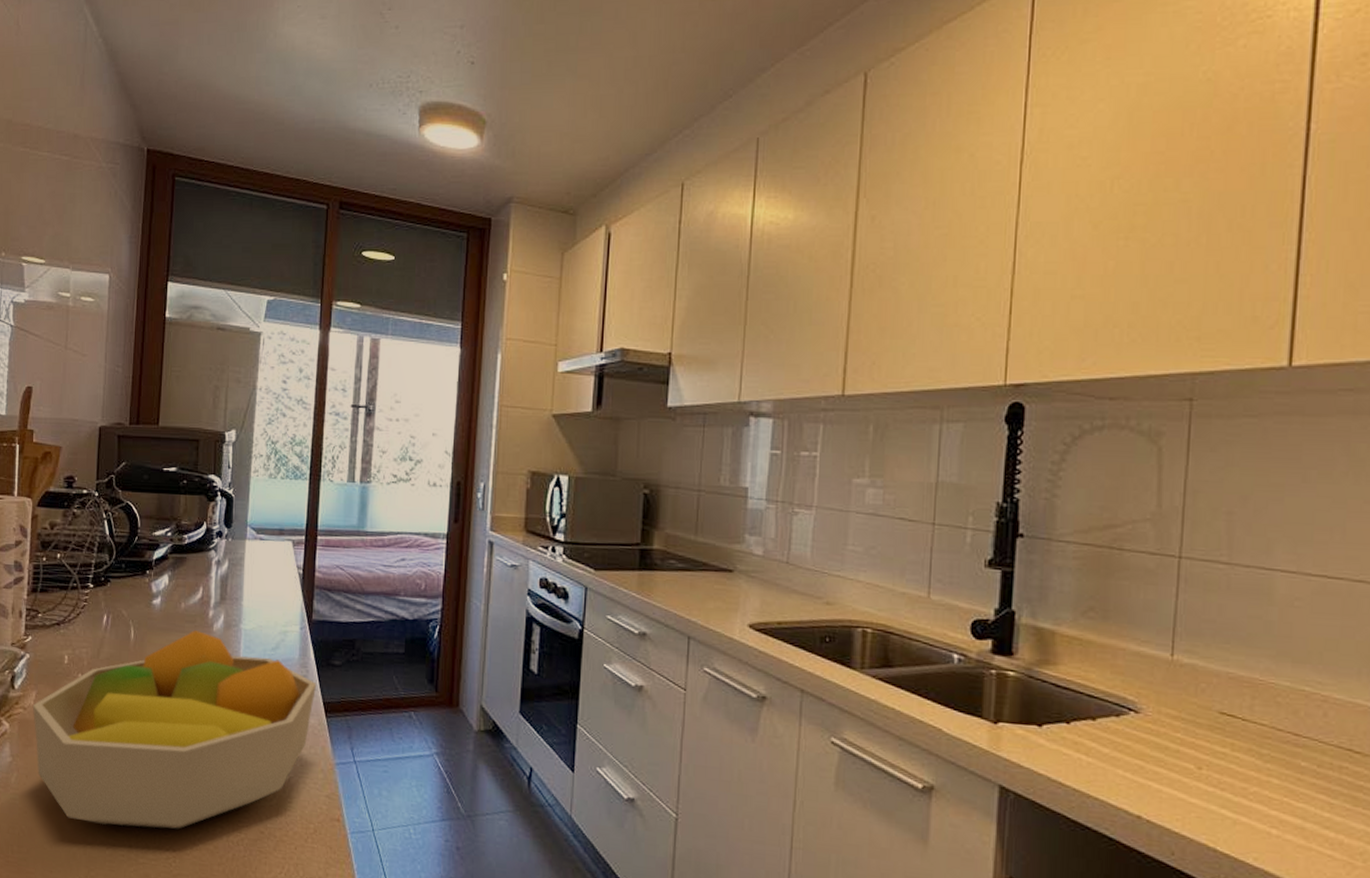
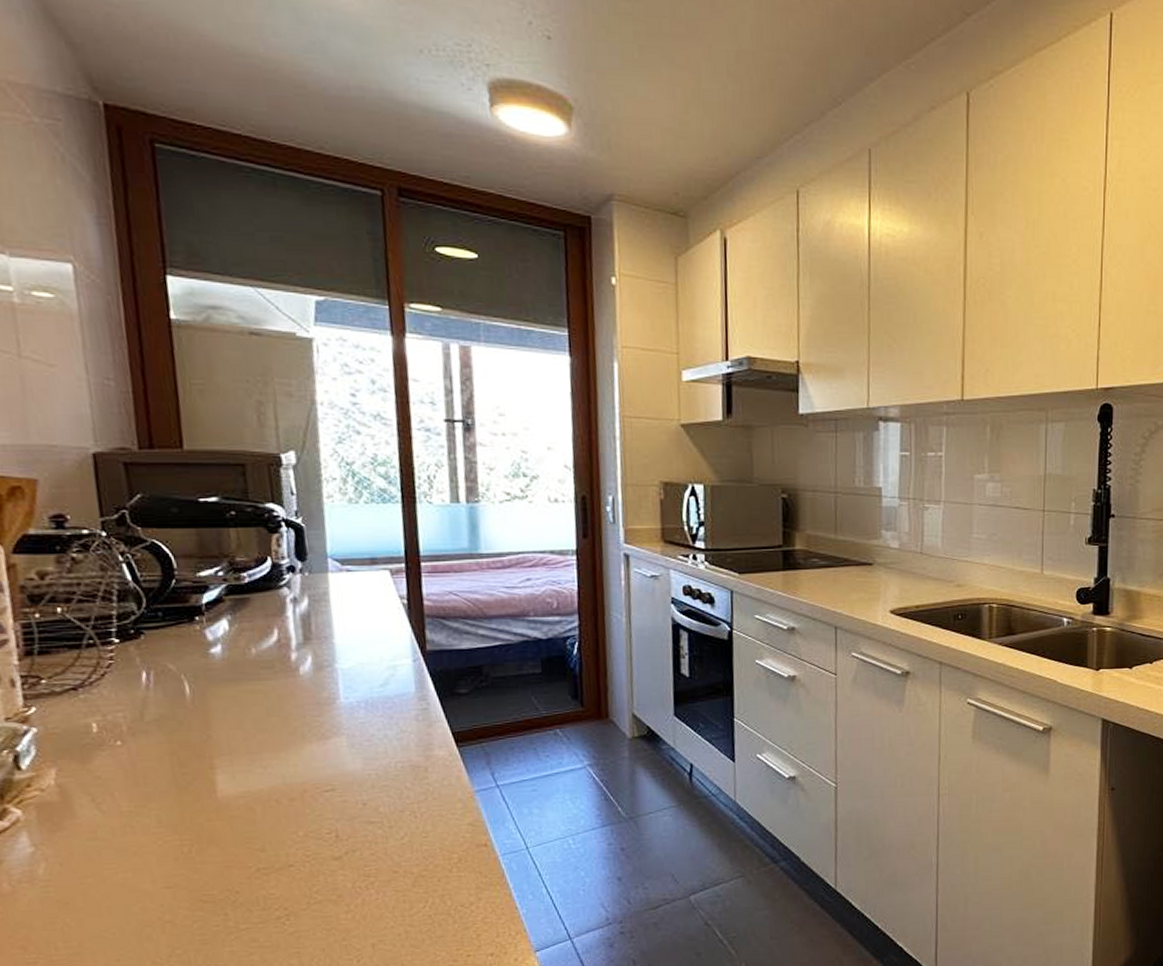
fruit bowl: present [32,629,317,829] -> none [53,675,442,900]

